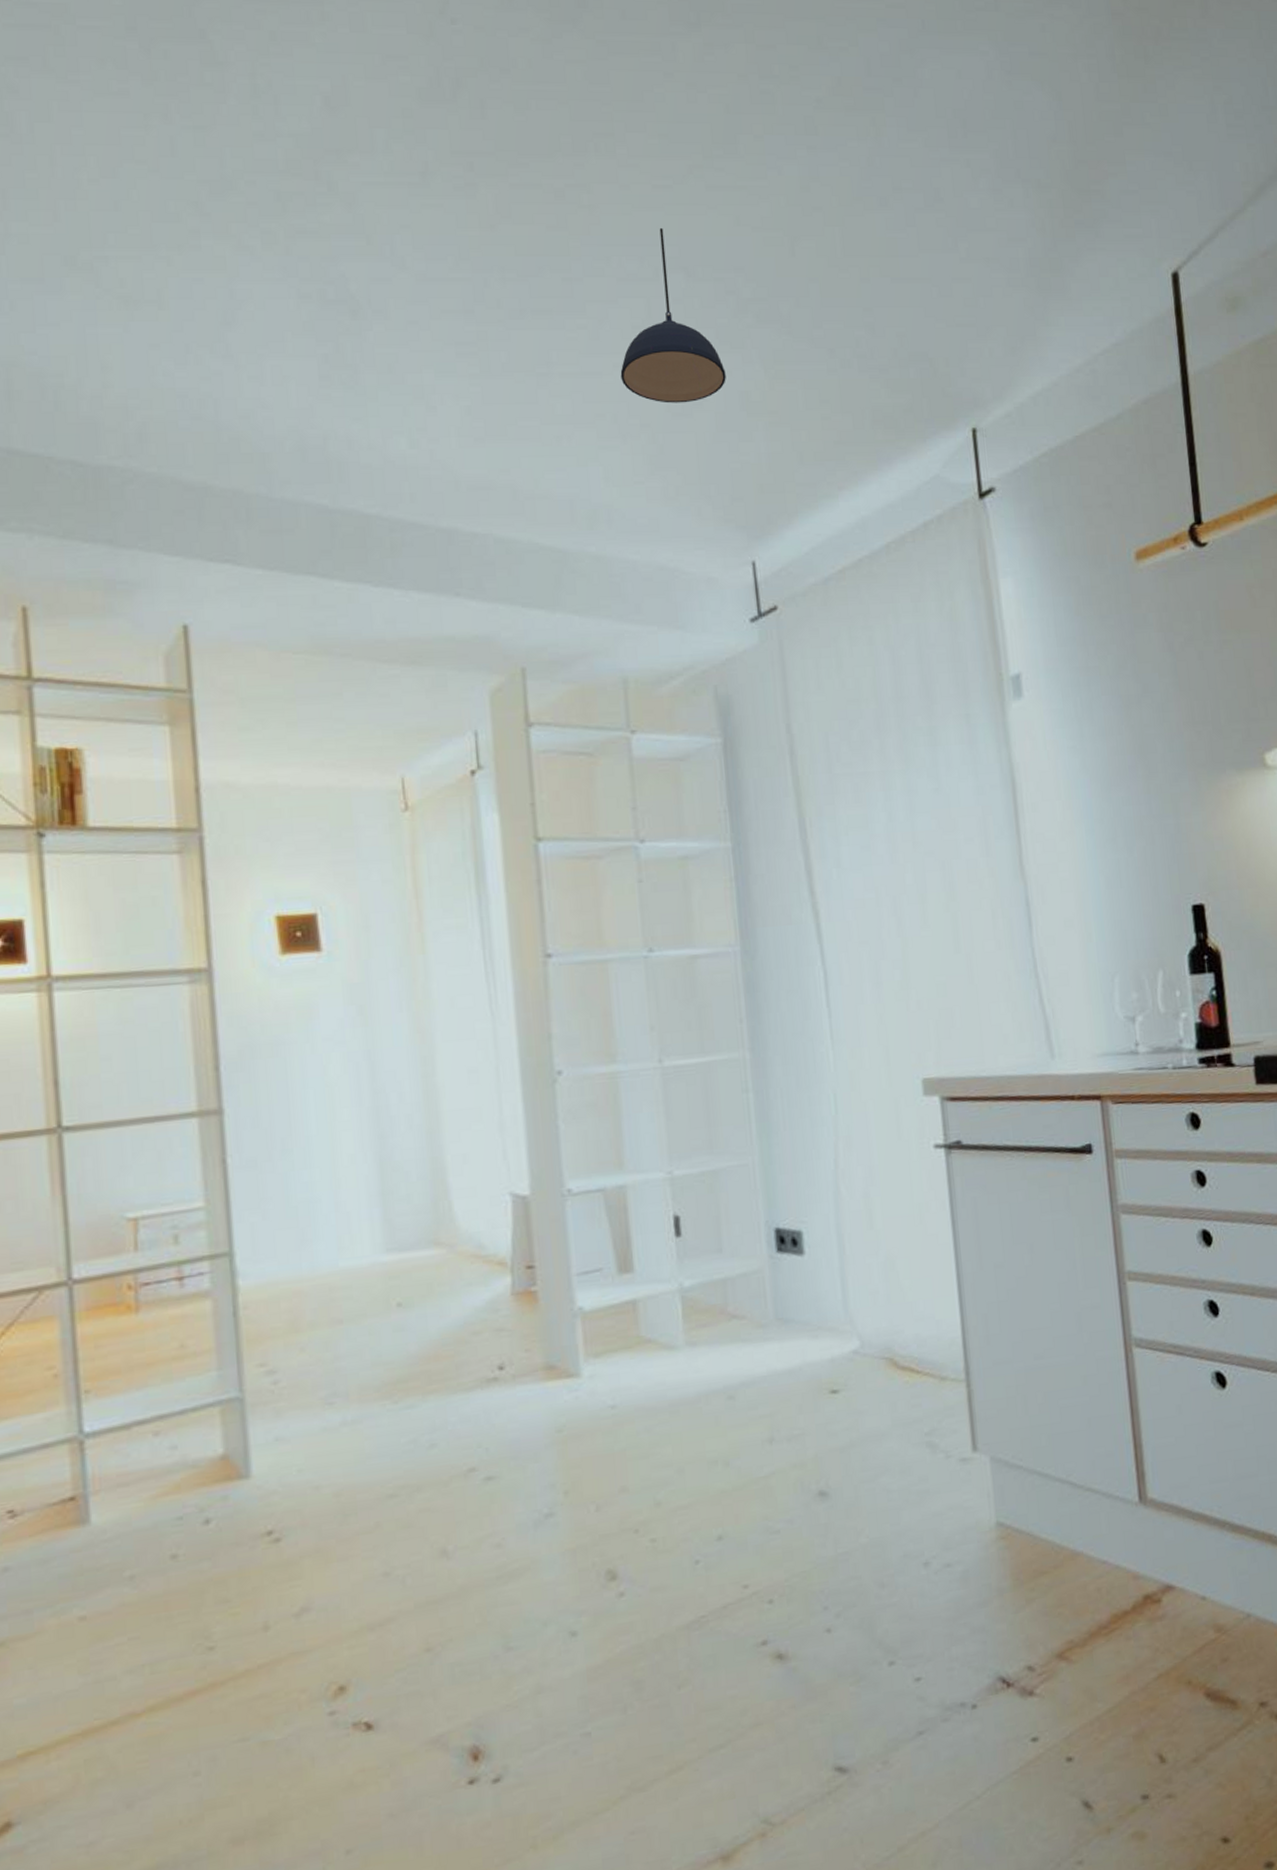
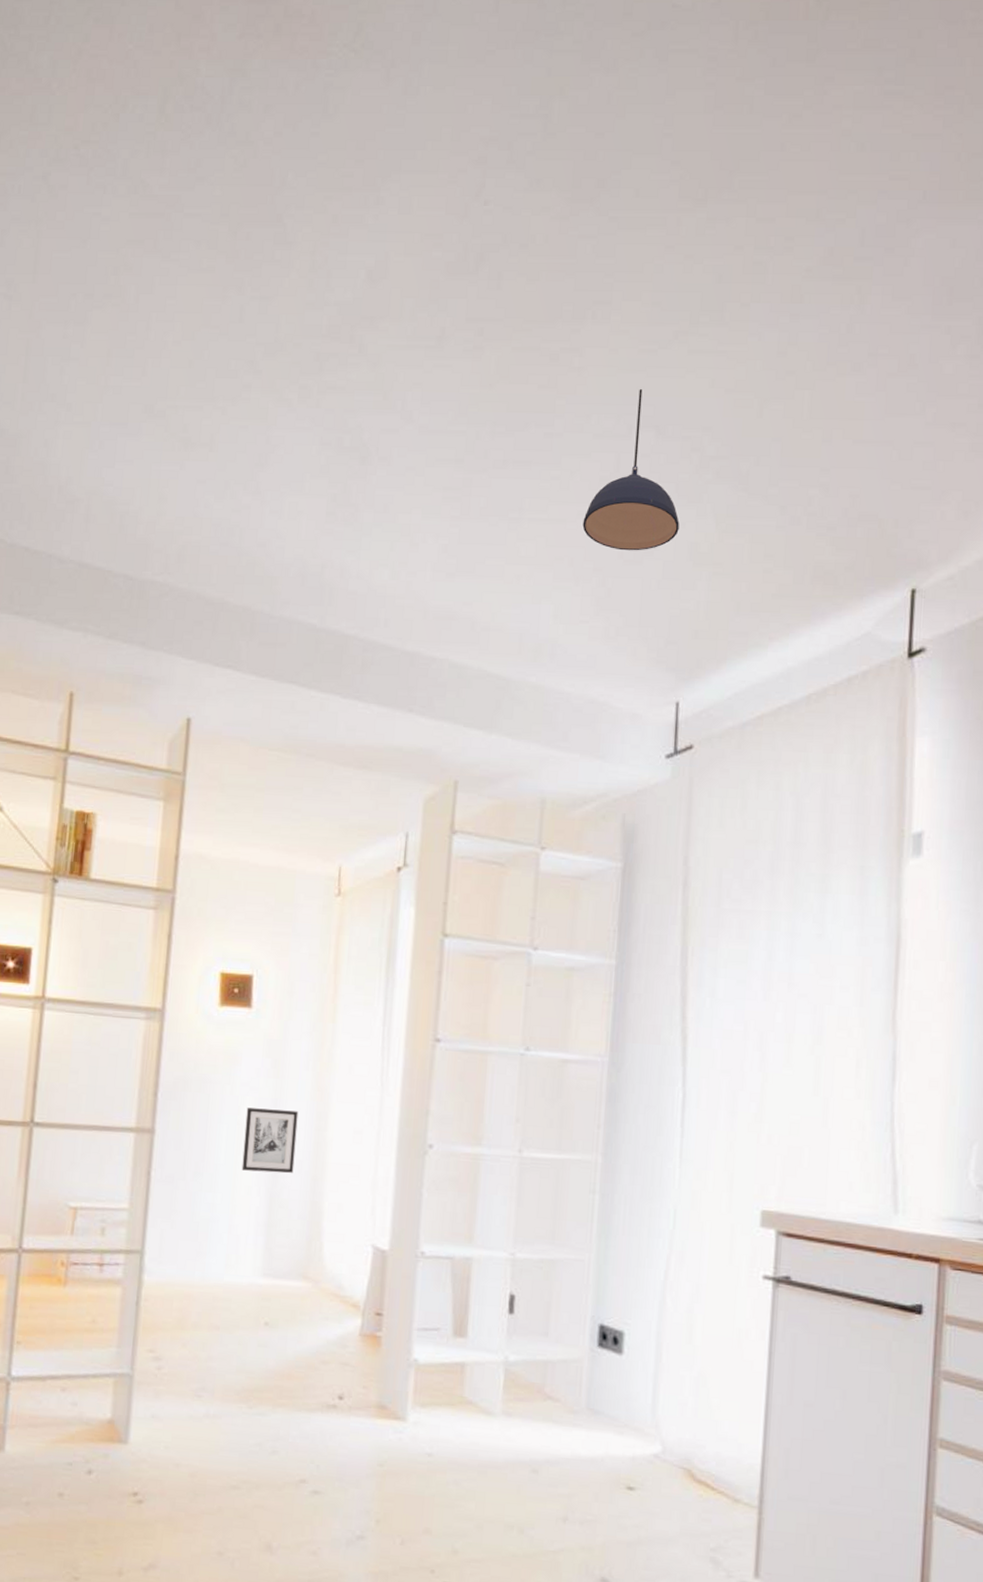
wall art: none [334,1059,404,1138] -> present [241,1107,299,1173]

